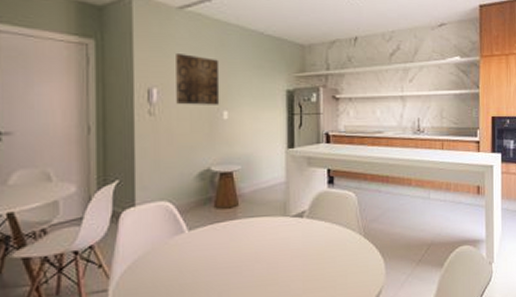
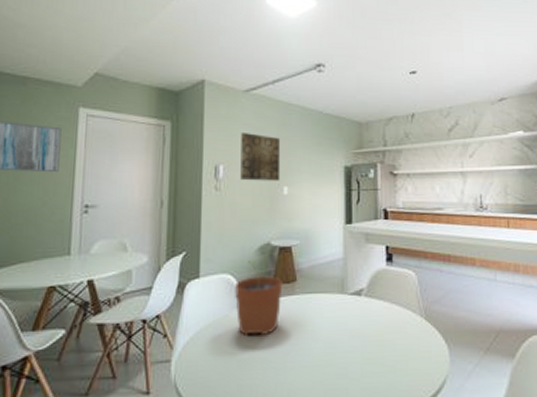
plant pot: none [174,186,224,261] -> present [235,259,283,336]

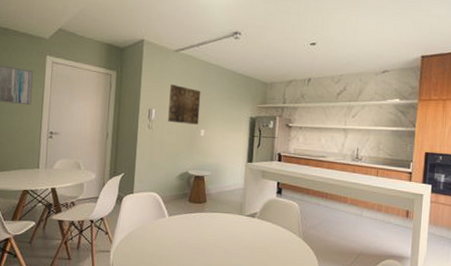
plant pot: present [235,259,283,336] -> none [159,183,196,240]

